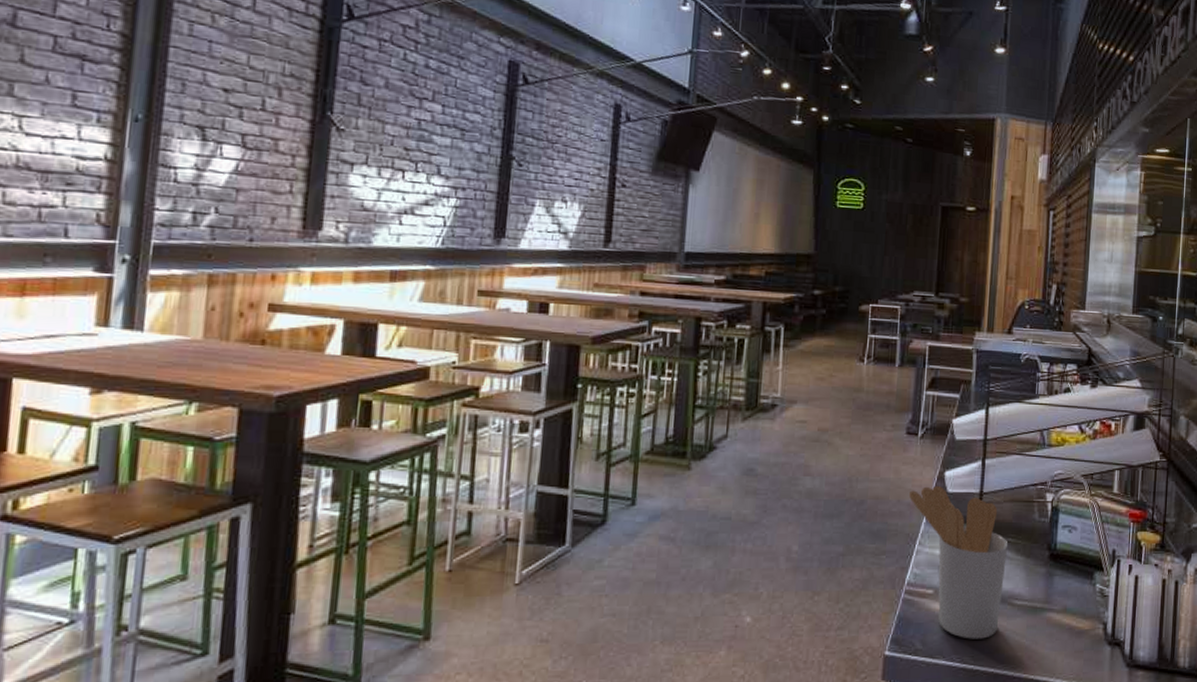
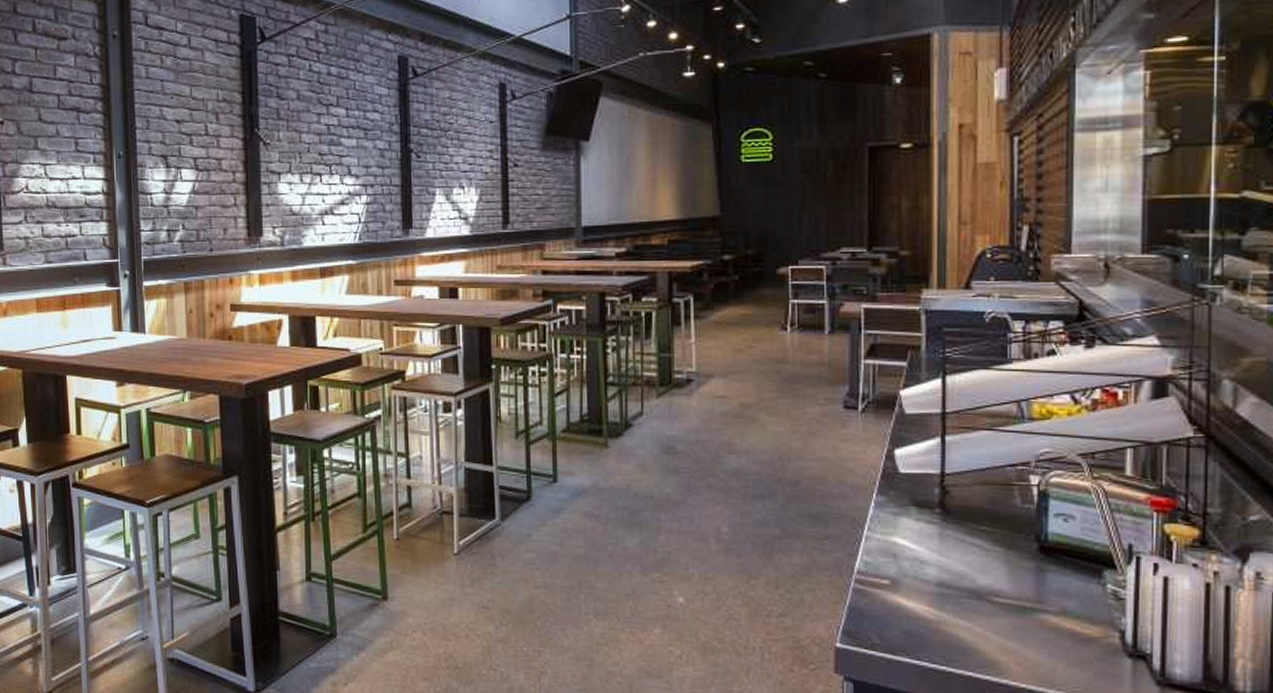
utensil holder: present [909,485,1009,639] -> none [853,465,982,638]

